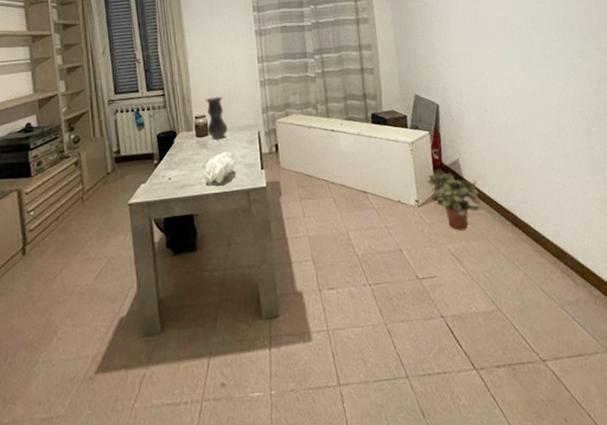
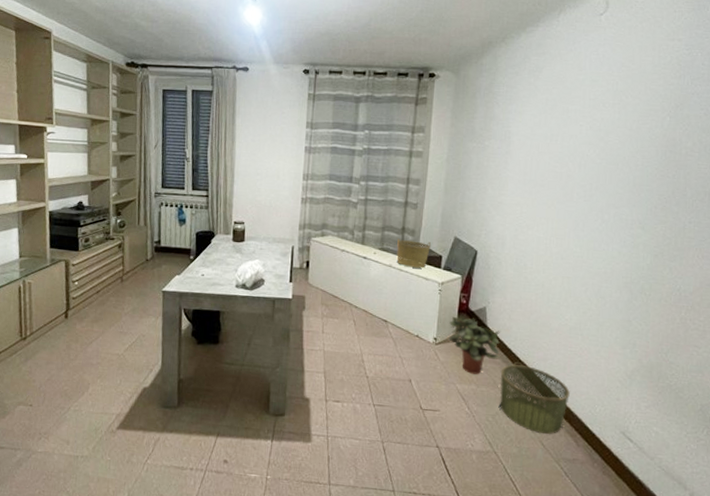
vase: present [205,96,228,141] -> none [243,206,264,248]
basket: none [361,104,395,133] -> present [396,238,432,268]
basket: none [486,209,558,280] -> present [500,362,570,434]

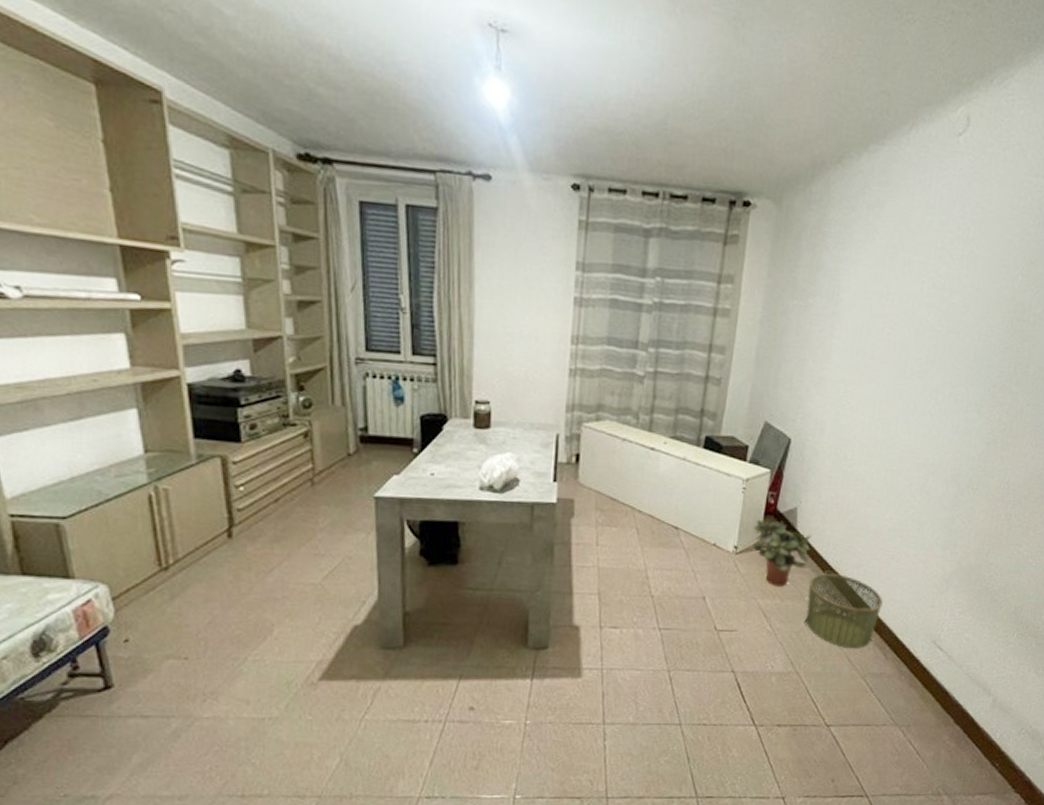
basket: present [396,238,432,268] -> none [692,424,736,462]

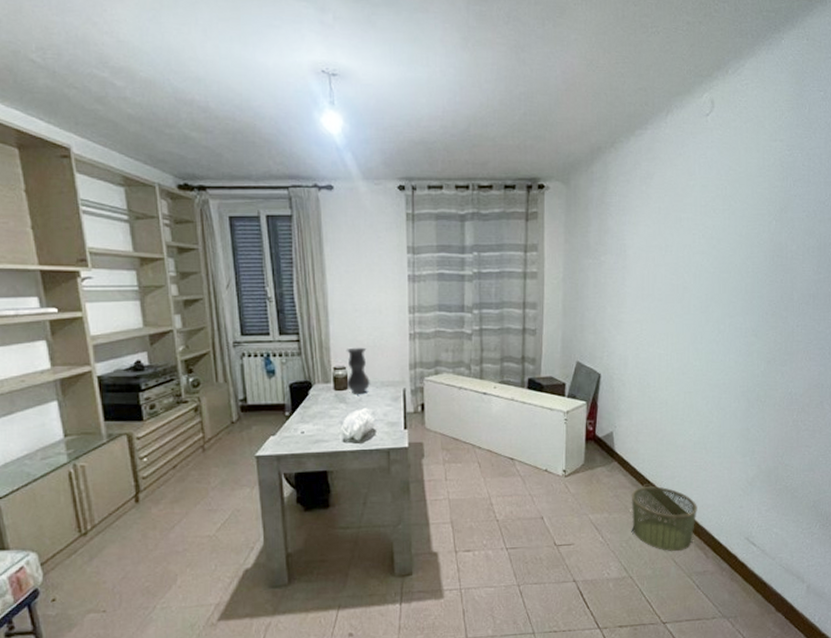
vase: none [489,379,518,437] -> present [346,347,370,395]
potted plant: present [751,519,812,587] -> none [578,444,631,502]

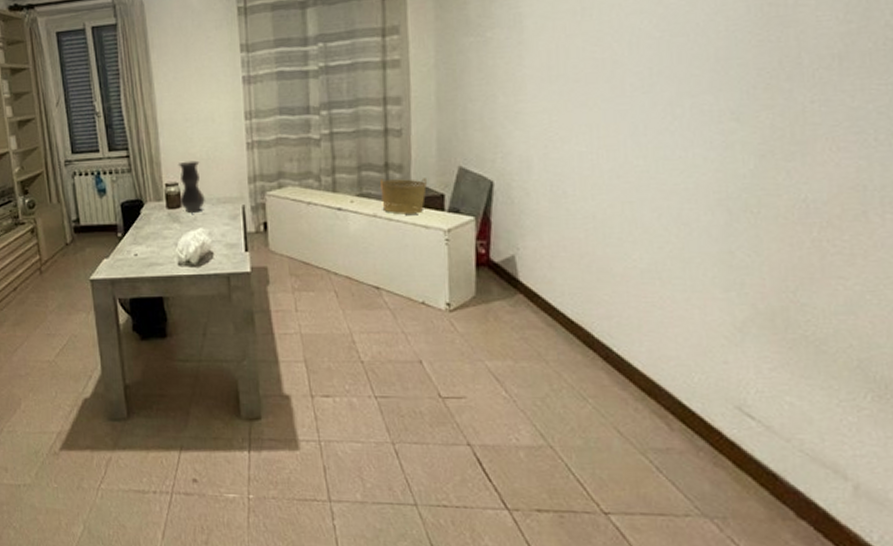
basket: none [518,369,554,399] -> present [380,178,428,215]
basket: present [631,484,697,551] -> none [545,325,652,417]

